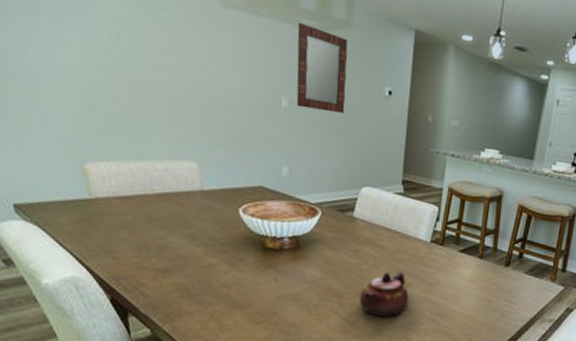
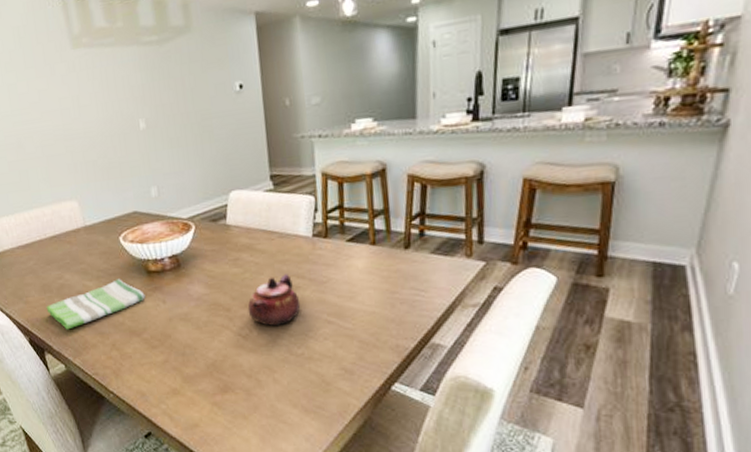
dish towel: none [139,250,257,294] -> present [46,279,146,330]
home mirror: present [296,22,348,114] -> none [141,41,200,125]

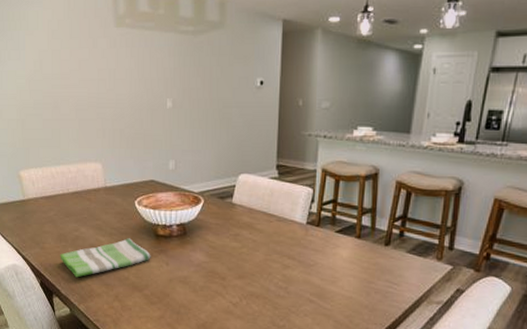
teapot: present [247,274,301,327] -> none [241,254,288,299]

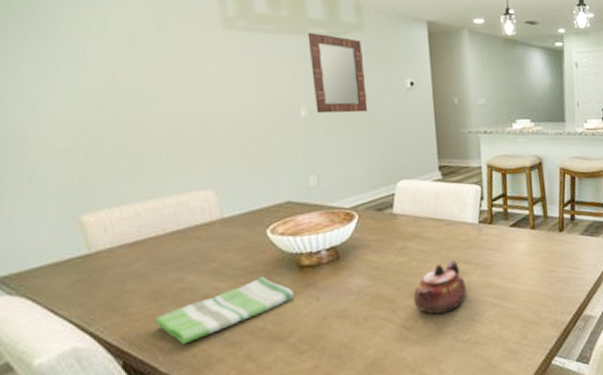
home mirror: none [178,29,222,107] -> present [307,32,368,114]
teapot: none [241,254,288,299] -> present [413,260,467,315]

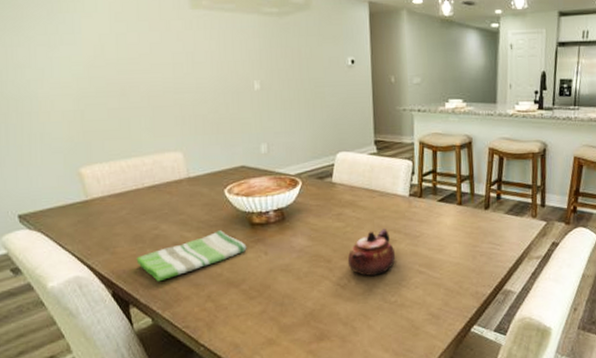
home mirror: present [307,32,368,114] -> none [261,11,313,88]

